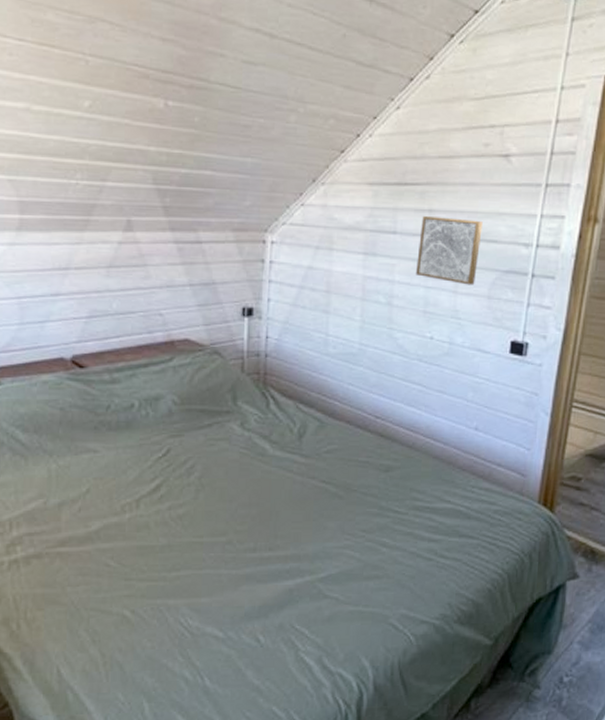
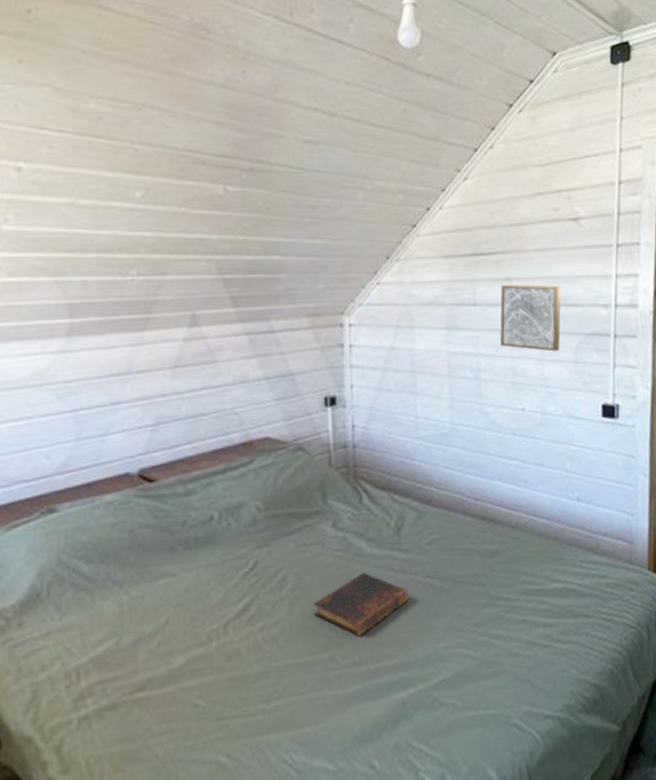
book: none [217,470,303,527] -> present [314,572,408,637]

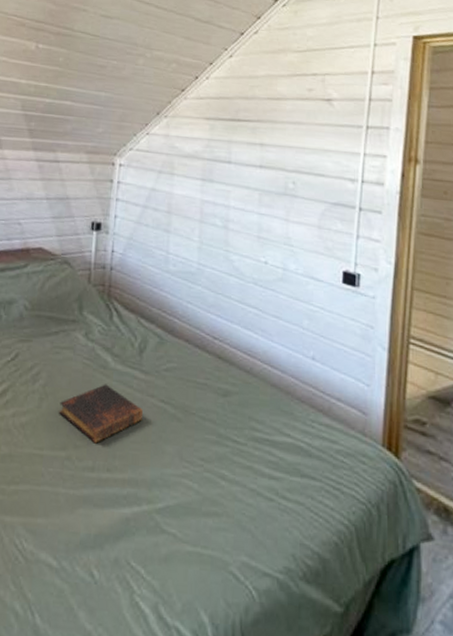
wall art: present [500,284,561,352] -> none [250,148,310,215]

